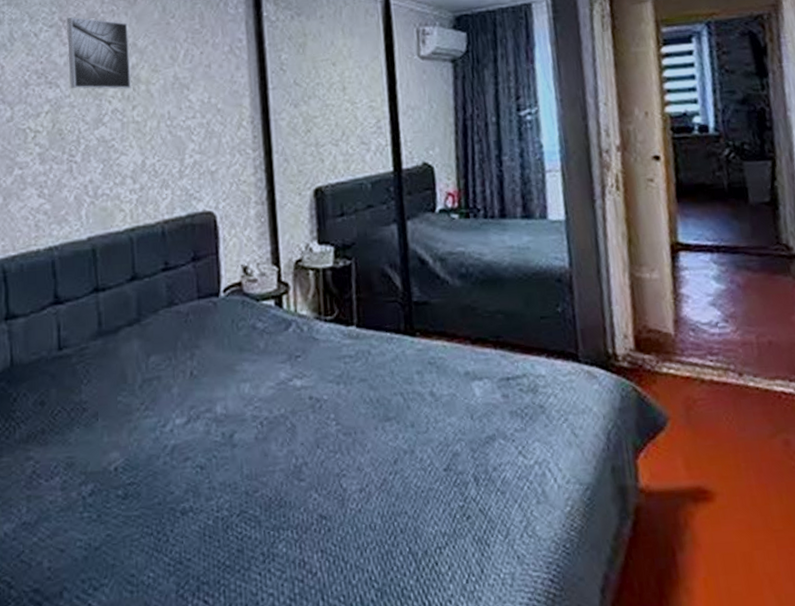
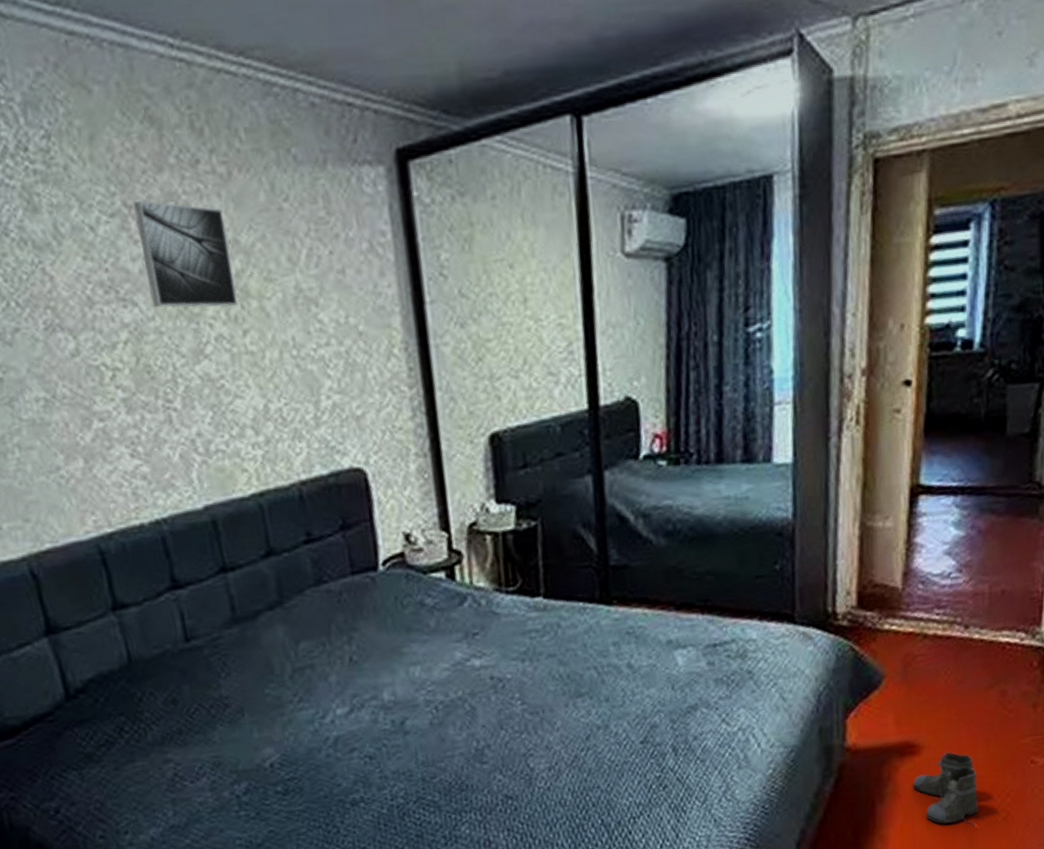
boots: none [710,500,783,584] -> present [913,752,980,826]

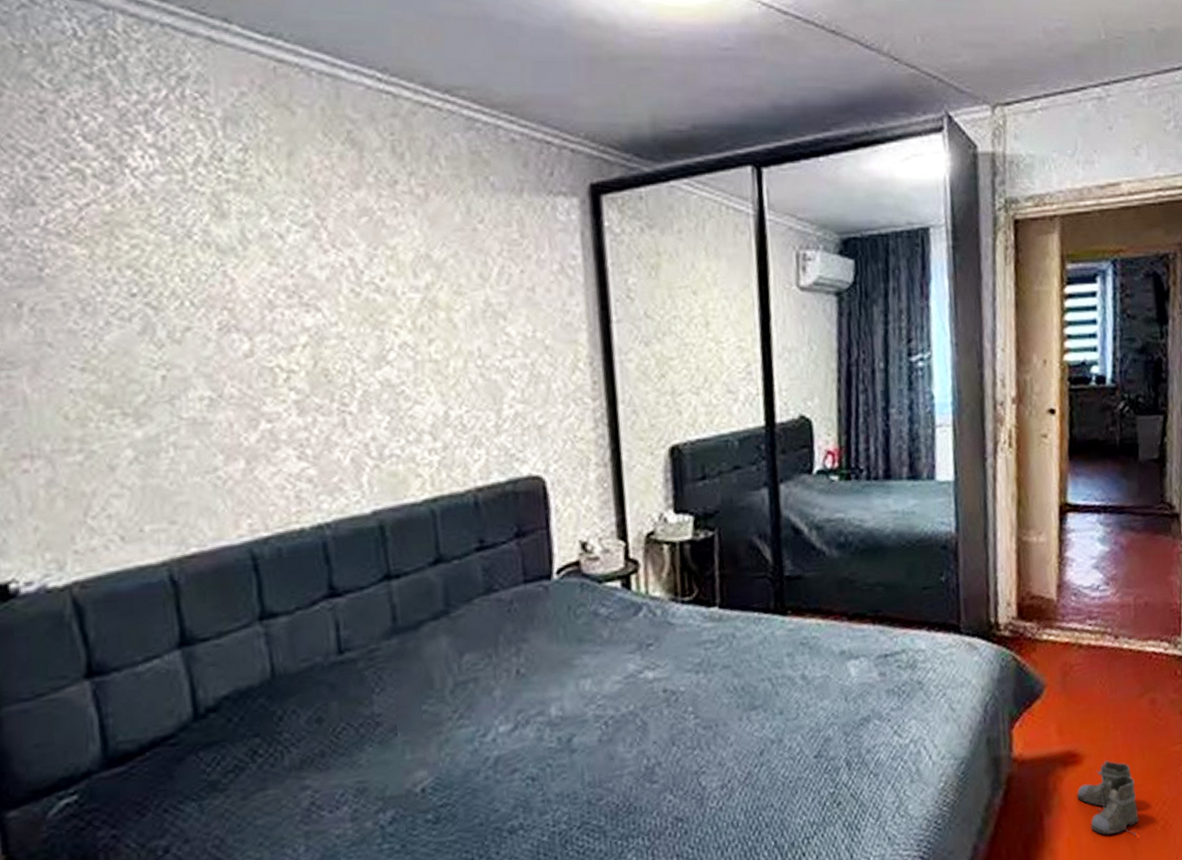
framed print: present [133,201,239,308] -> none [327,214,426,316]

